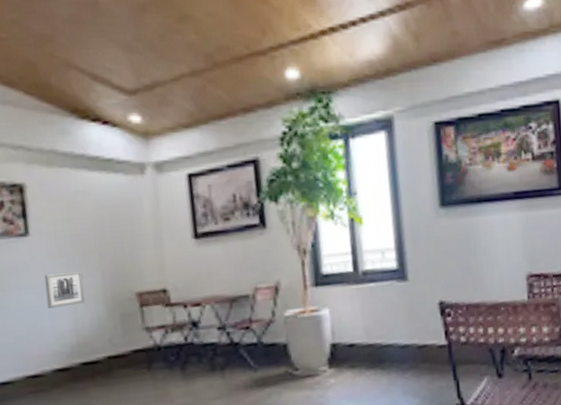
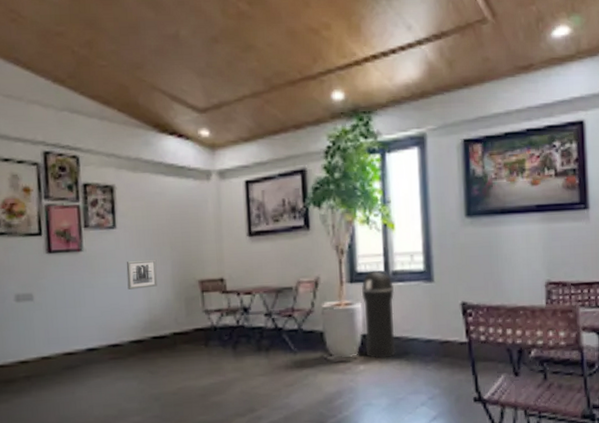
trash can: none [328,272,370,370] -> present [361,271,396,359]

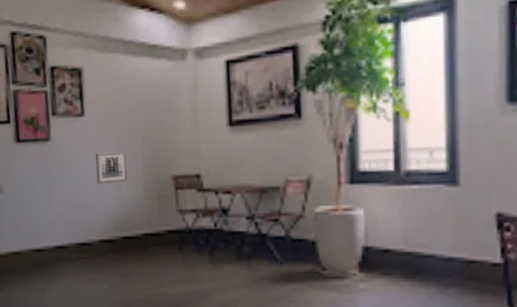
trash can: present [361,271,396,359] -> none [364,171,406,277]

